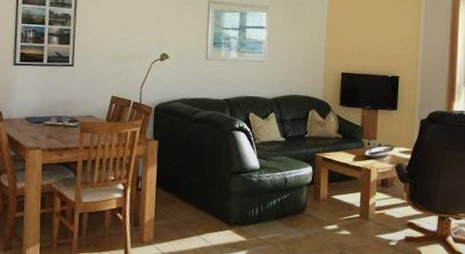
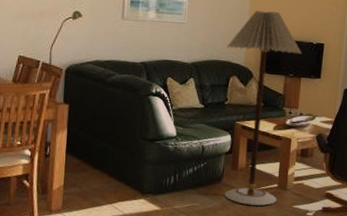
floor lamp: none [305,46,378,236] -> present [224,10,302,206]

